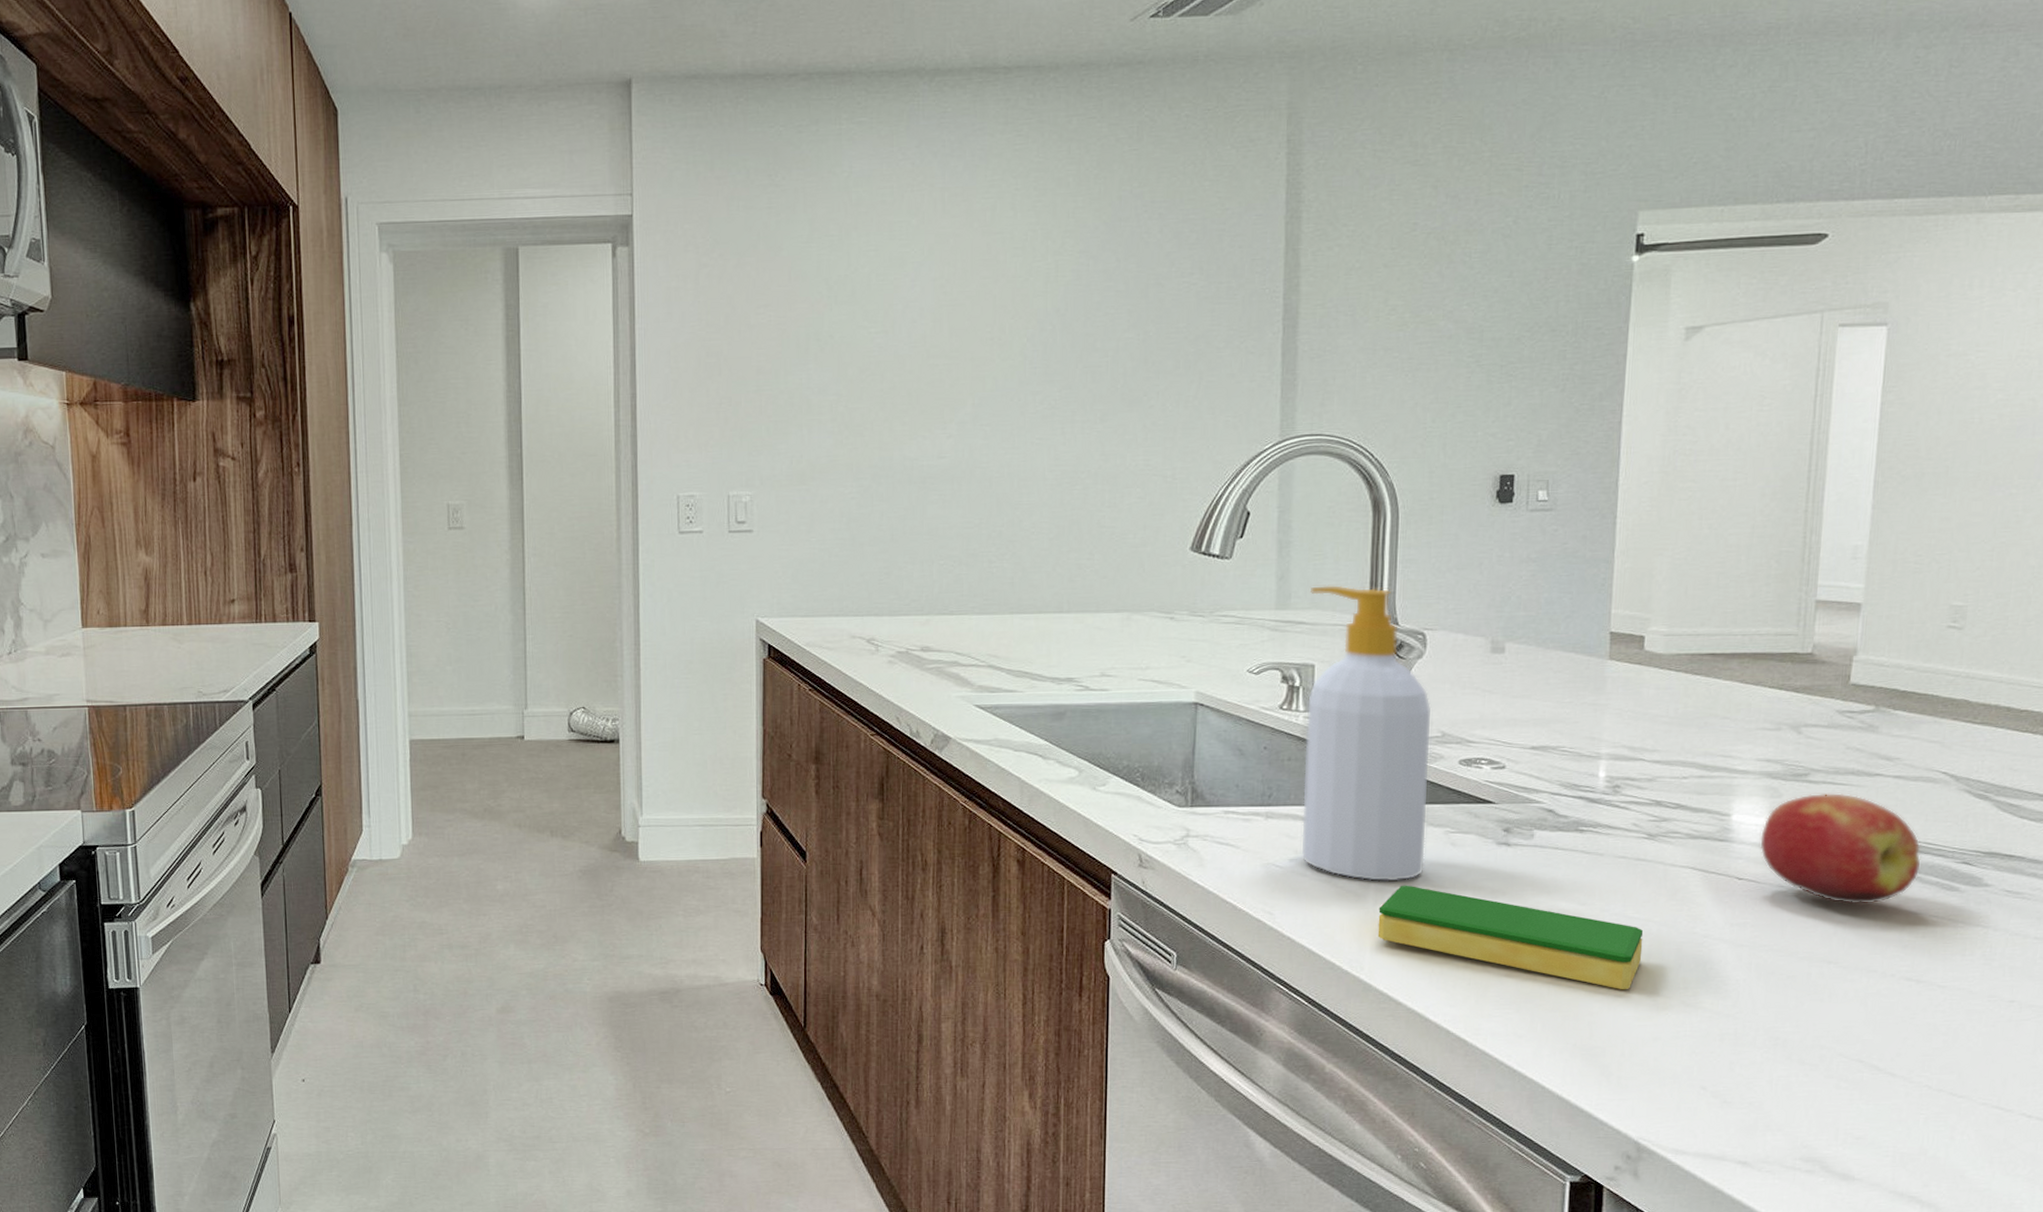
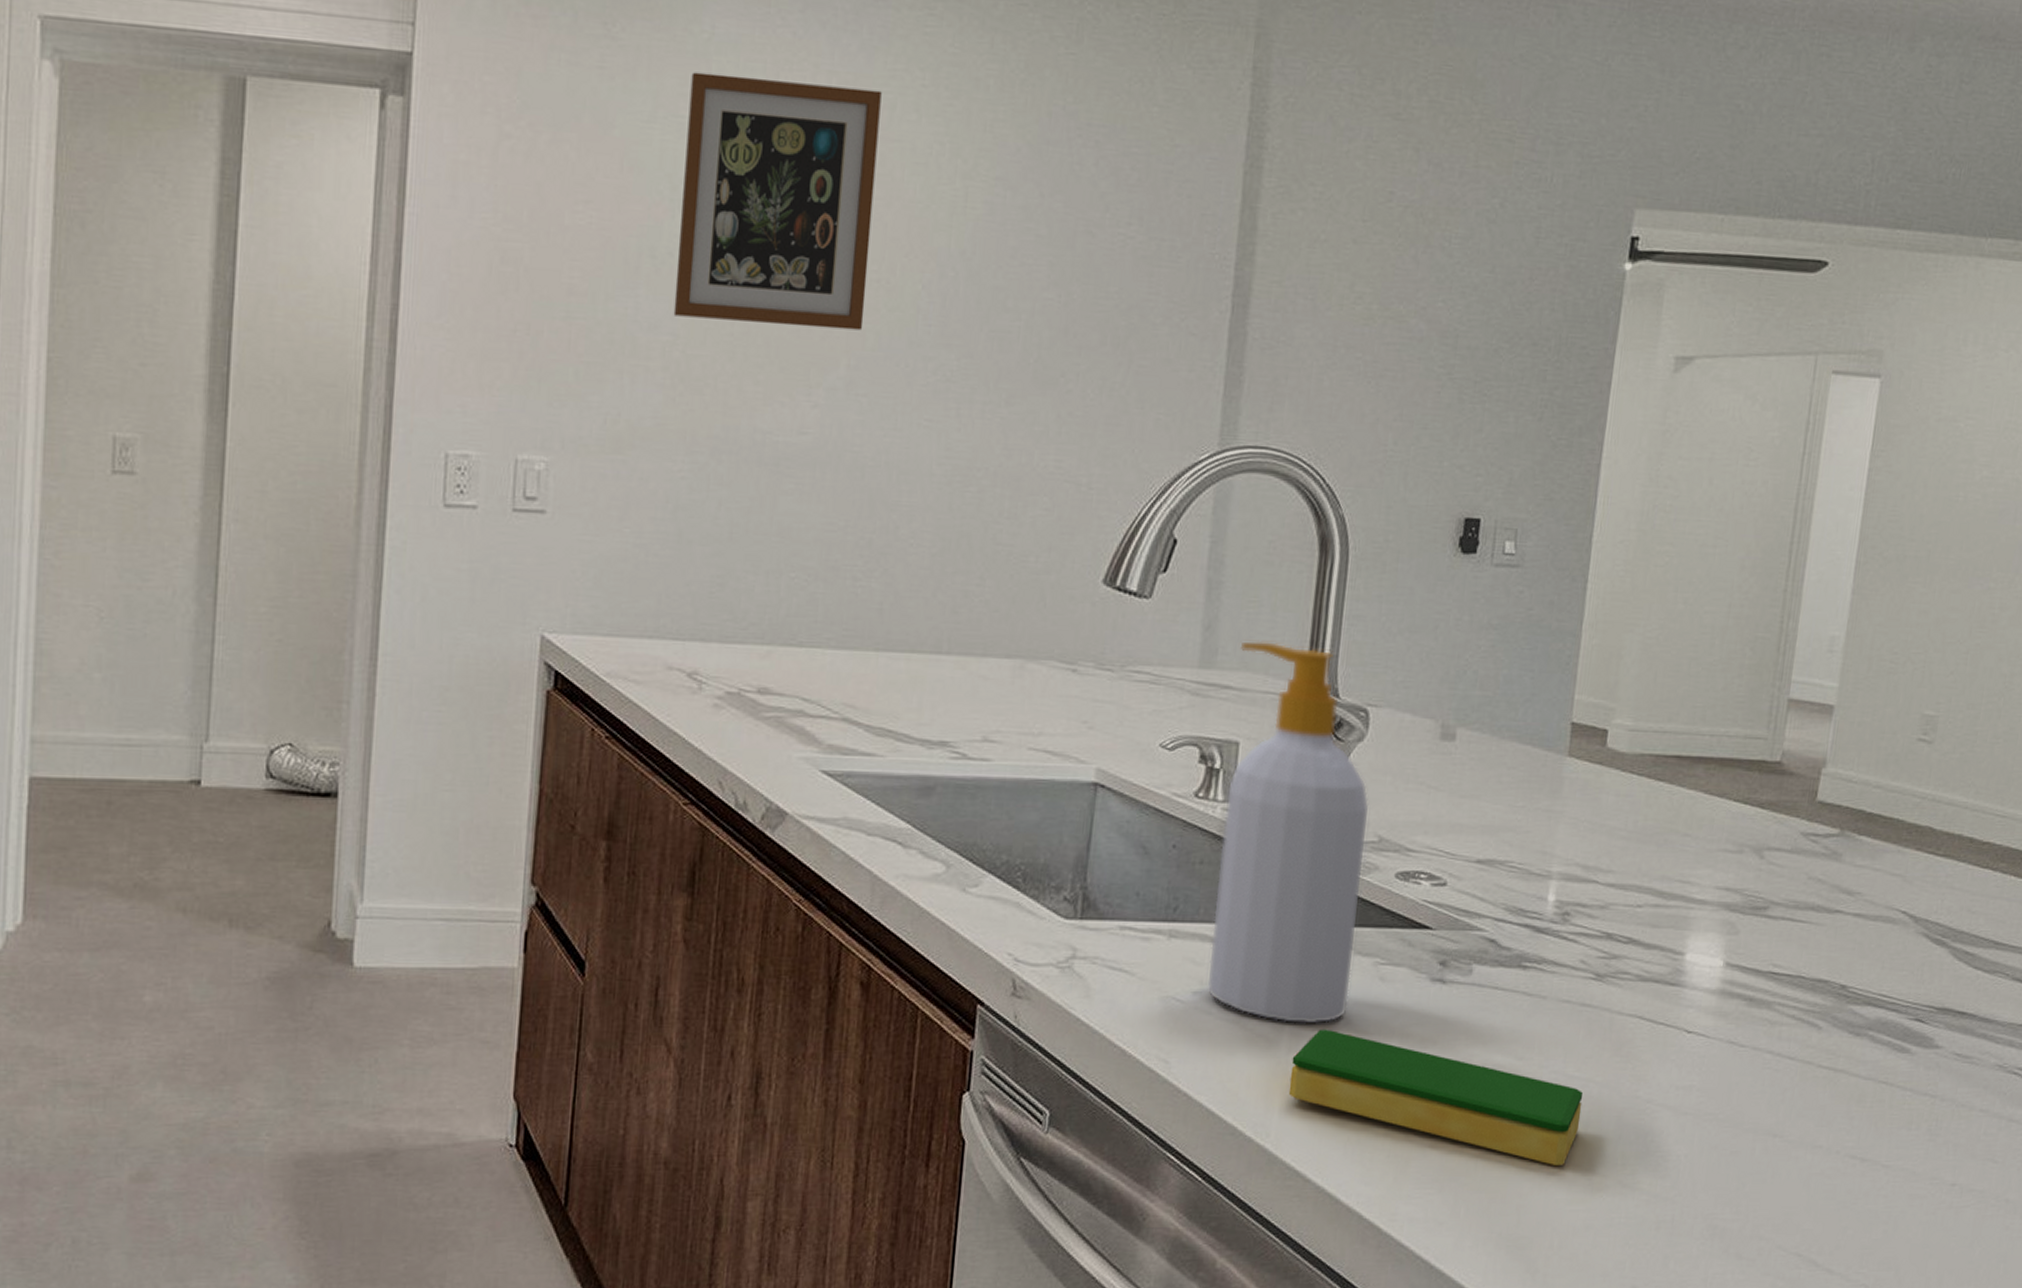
wall art: none [836,197,984,381] -> present [673,72,882,331]
apple: present [1760,793,1921,905] -> none [1712,932,1875,1066]

